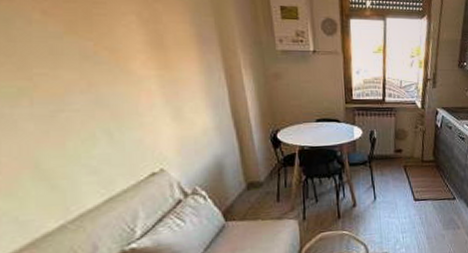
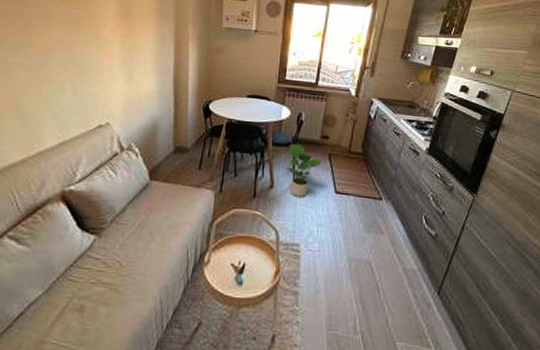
potted plant: none [364,161,399,211] -> present [286,144,322,197]

